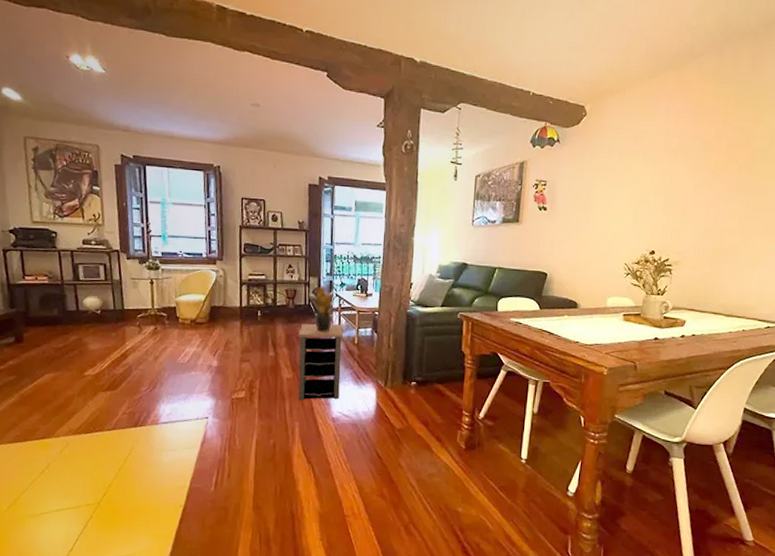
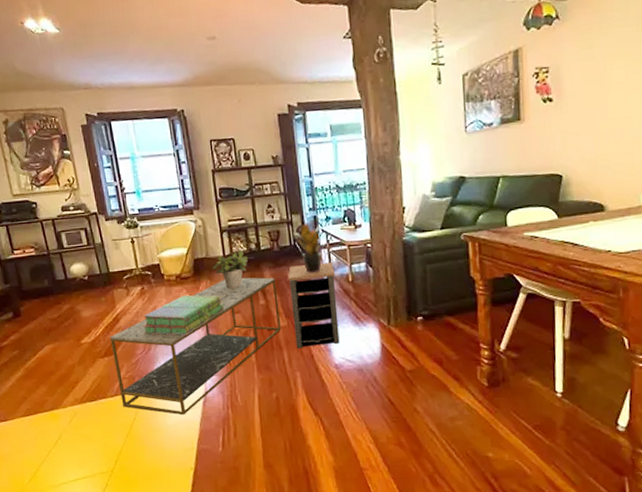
coffee table: none [115,329,287,454] -> present [110,277,281,416]
stack of books: none [150,339,234,377] -> present [142,295,225,336]
potted plant: none [227,303,264,338] -> present [212,250,249,288]

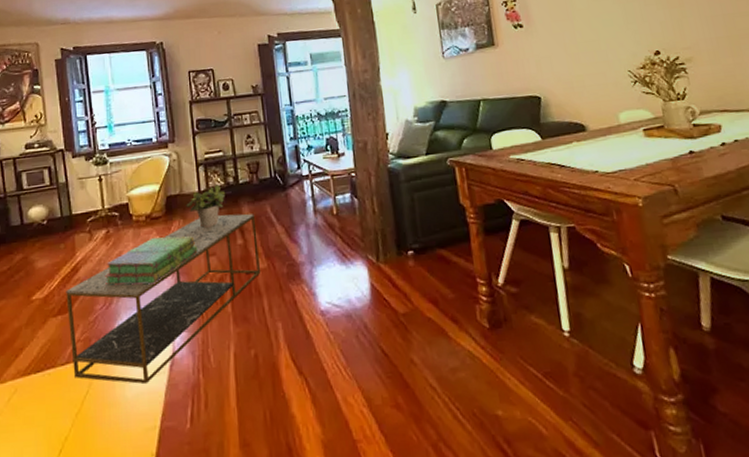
side table: present [288,262,340,349] -> none [268,194,326,294]
potted plant: present [293,221,326,273] -> none [274,151,308,207]

